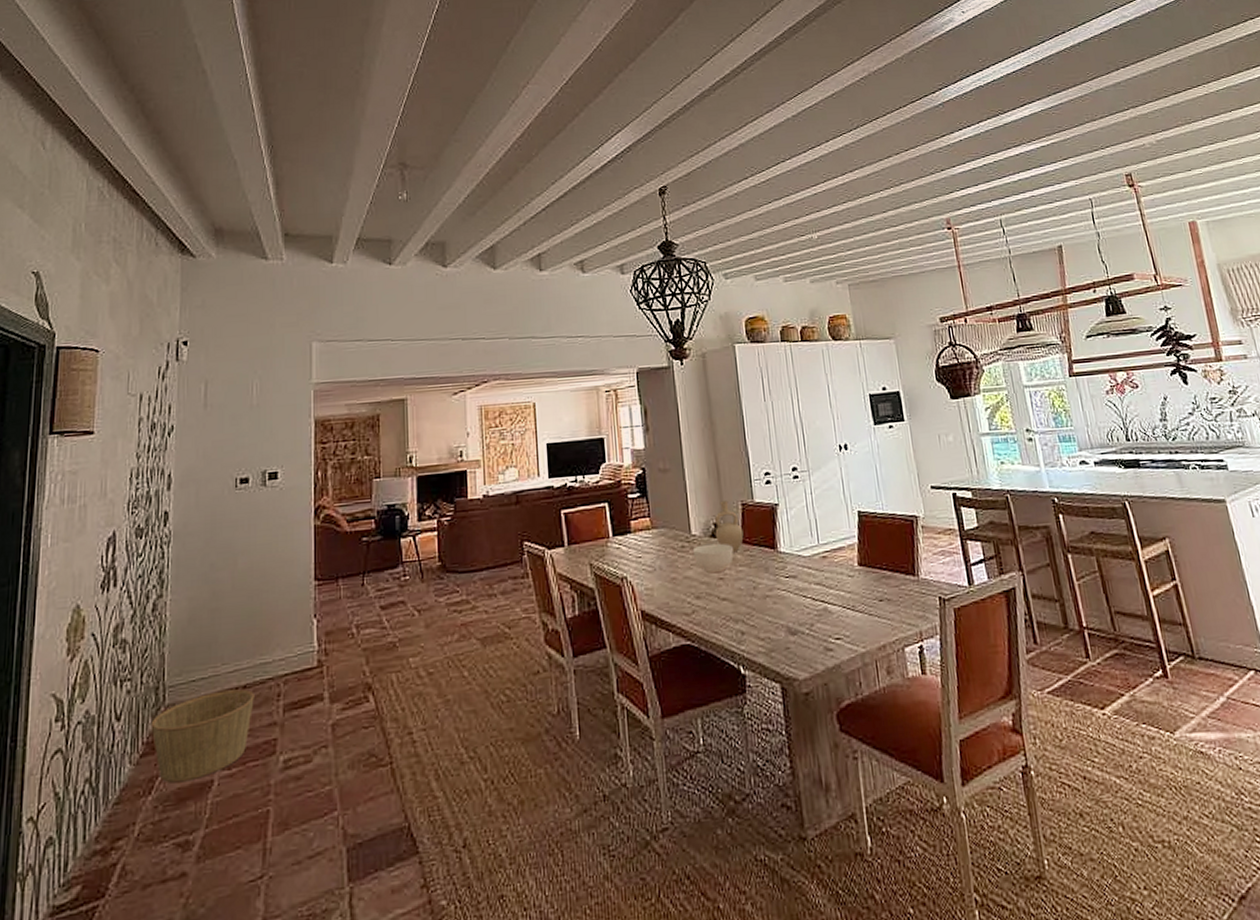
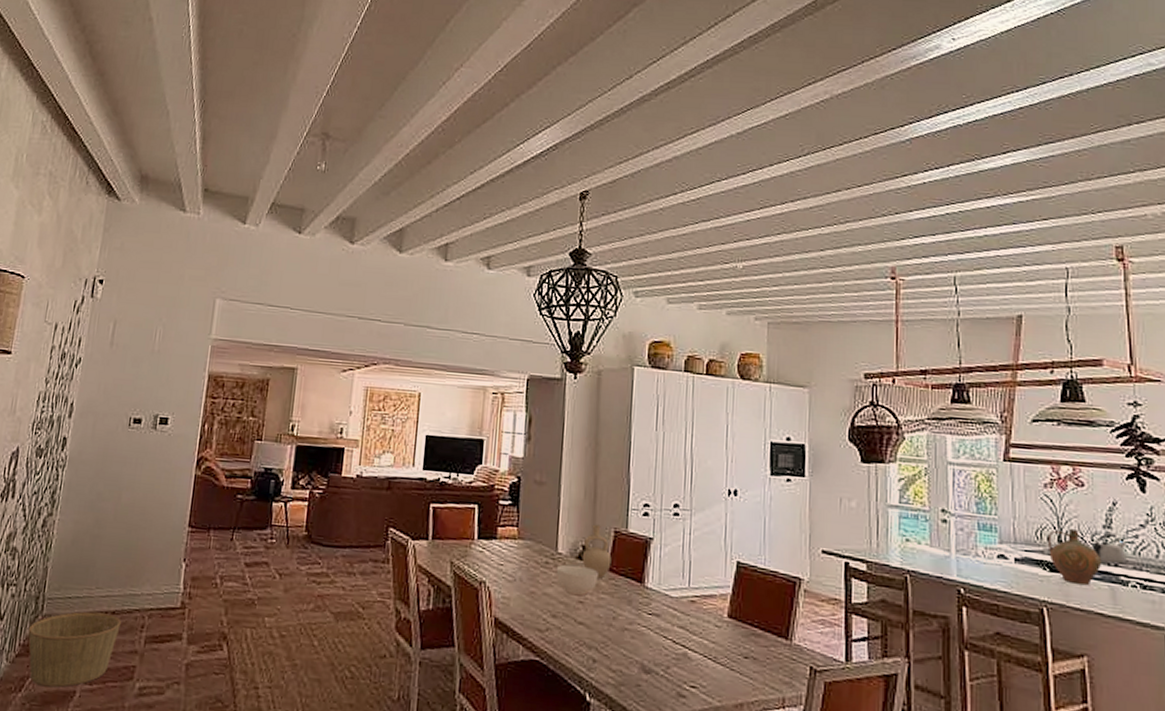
ceramic jug: none [1117,427,1166,476] -> present [1047,529,1102,586]
kettle: none [1155,425,1185,452] -> present [1094,533,1127,564]

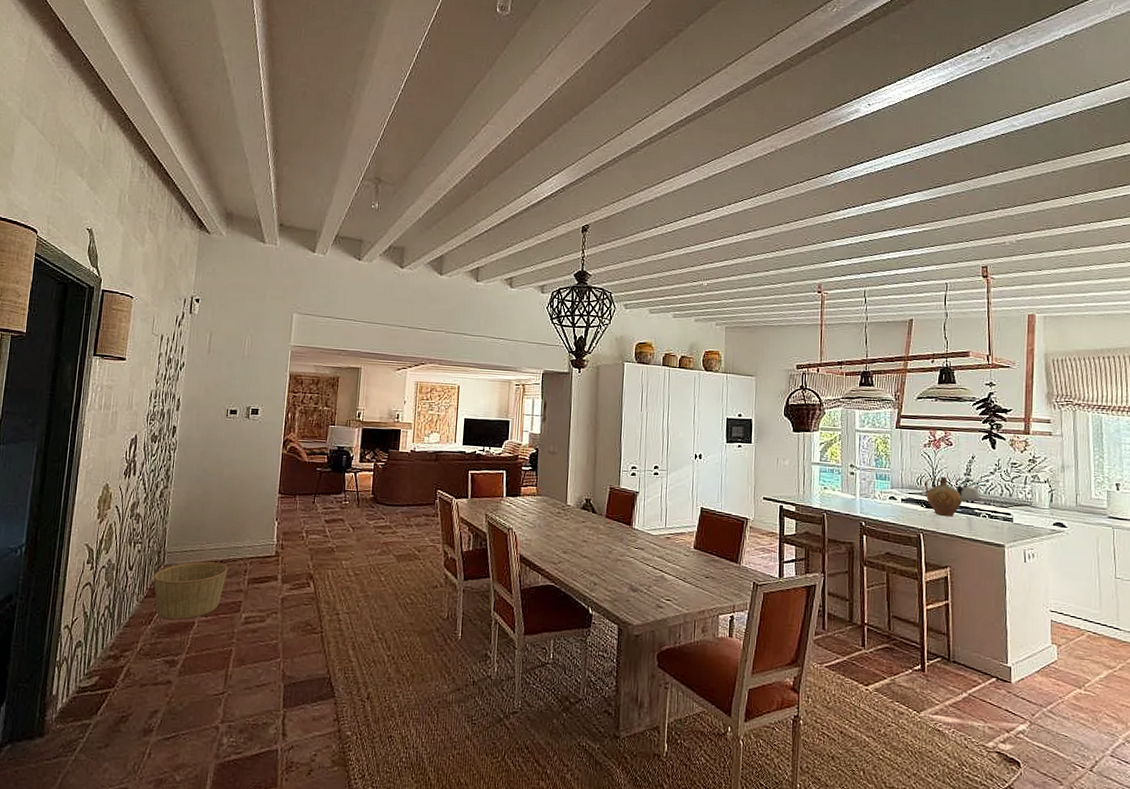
bowl: present [555,564,600,596] -> none [566,513,599,537]
vase: present [582,524,612,579] -> none [585,483,608,524]

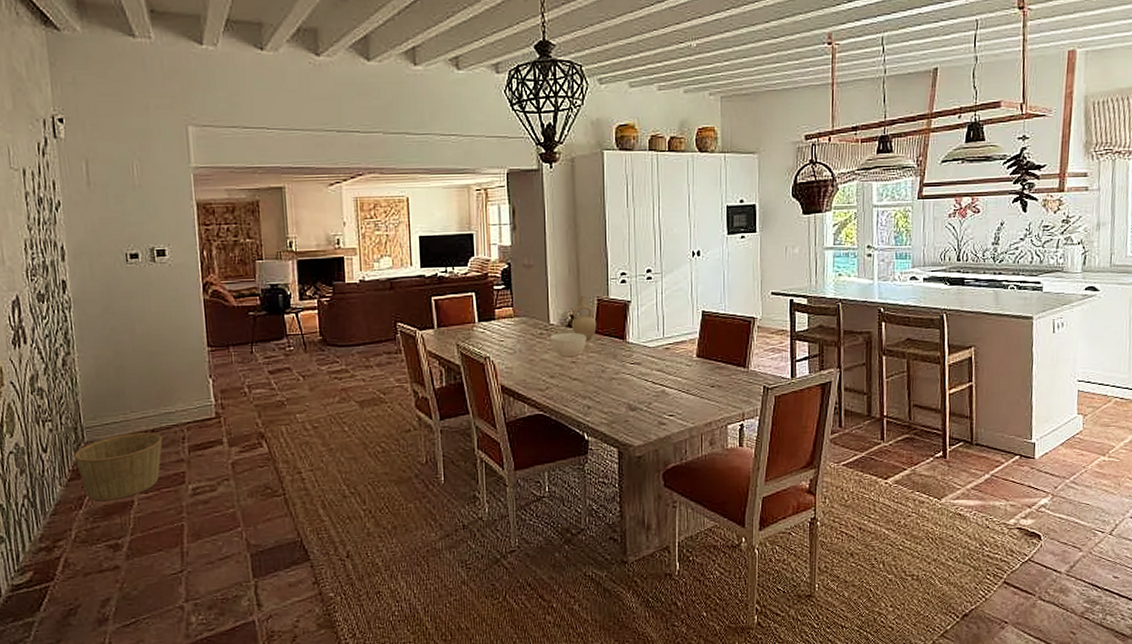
bowl: none [566,513,599,537] -> present [550,332,588,358]
vase: none [585,483,608,524] -> present [571,295,597,341]
ceramic jug: present [925,477,963,517] -> none [949,249,990,293]
kettle: present [957,479,980,501] -> none [984,248,1009,273]

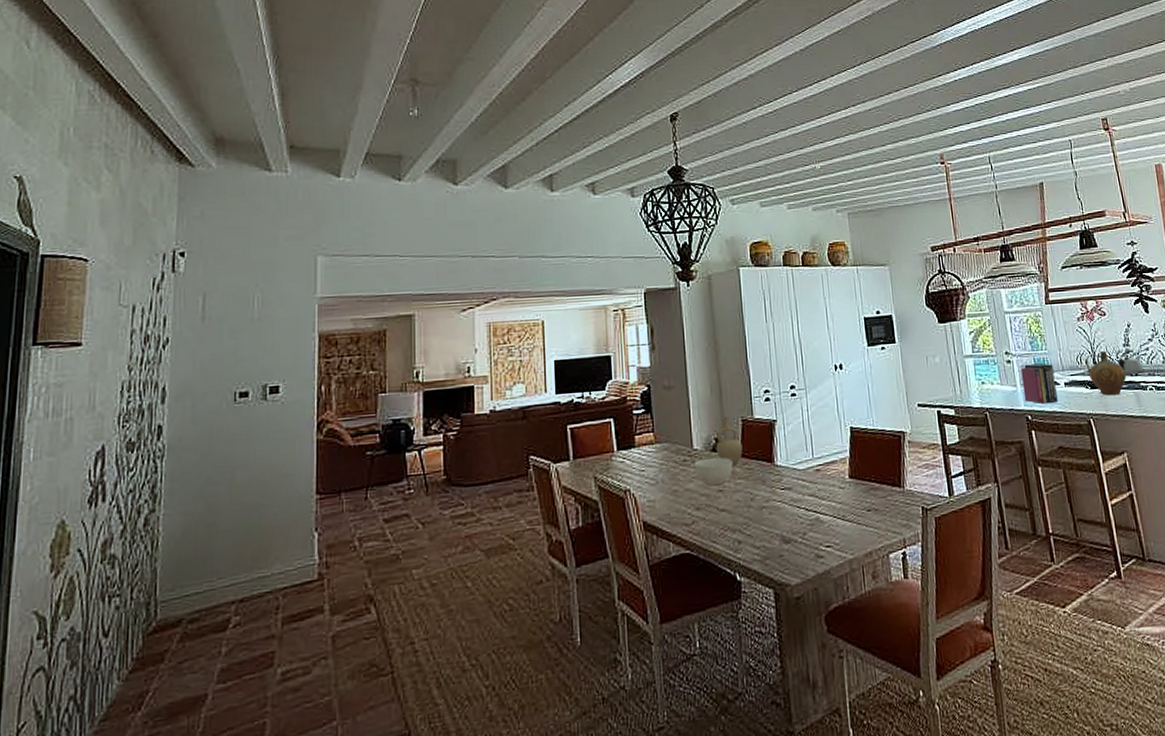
basket: present [74,432,163,502] -> none [141,603,252,698]
books: none [879,258,915,297] -> present [1020,363,1058,404]
ceramic jug: none [949,249,990,293] -> present [1085,351,1127,396]
kettle: none [984,248,1009,273] -> present [1118,349,1144,374]

